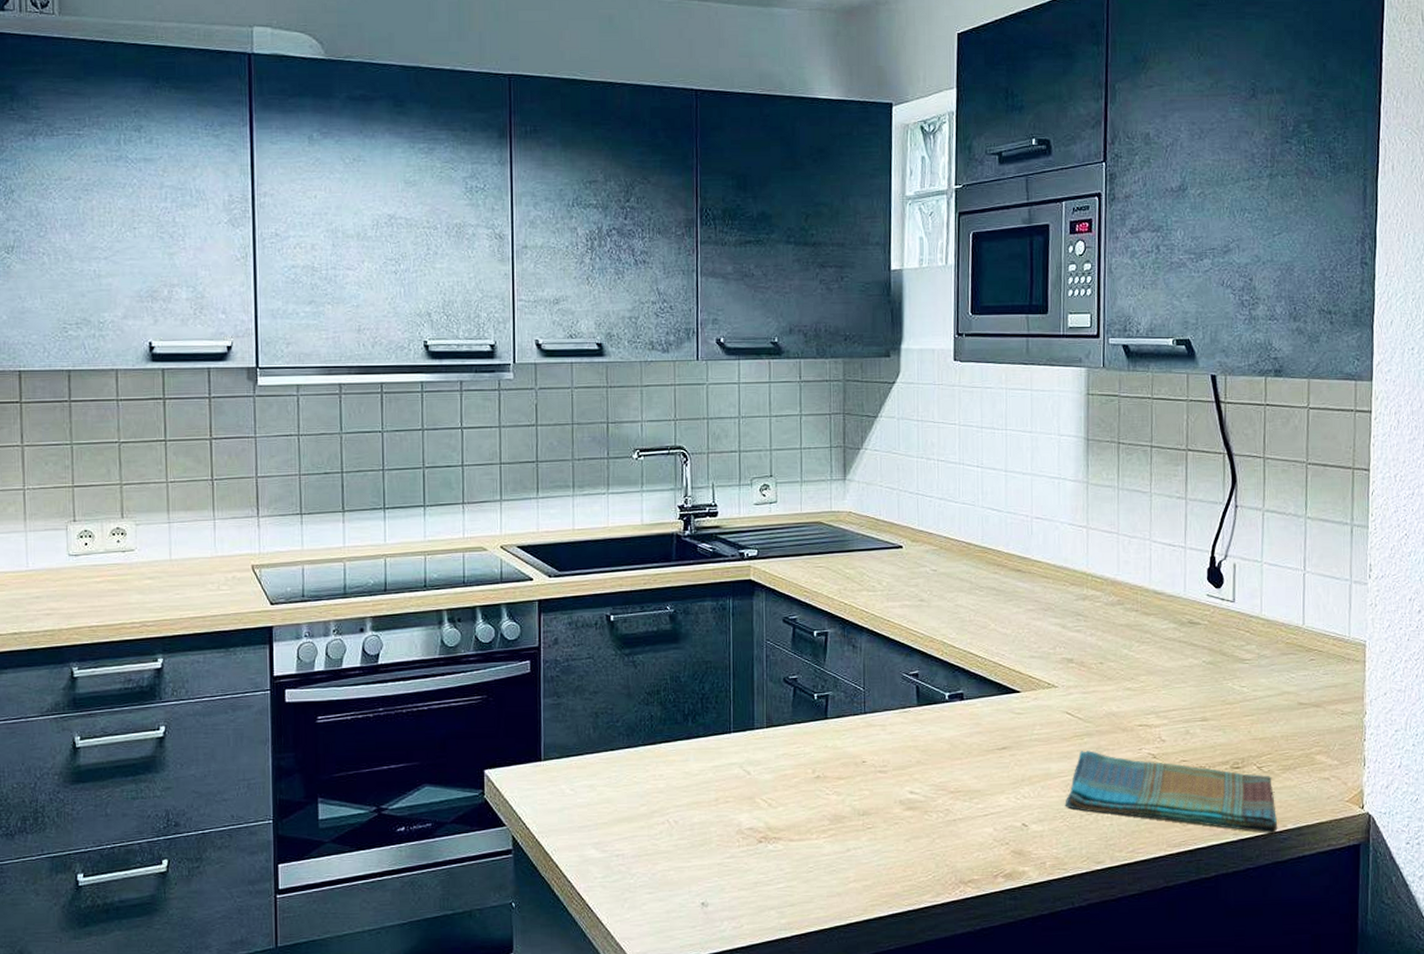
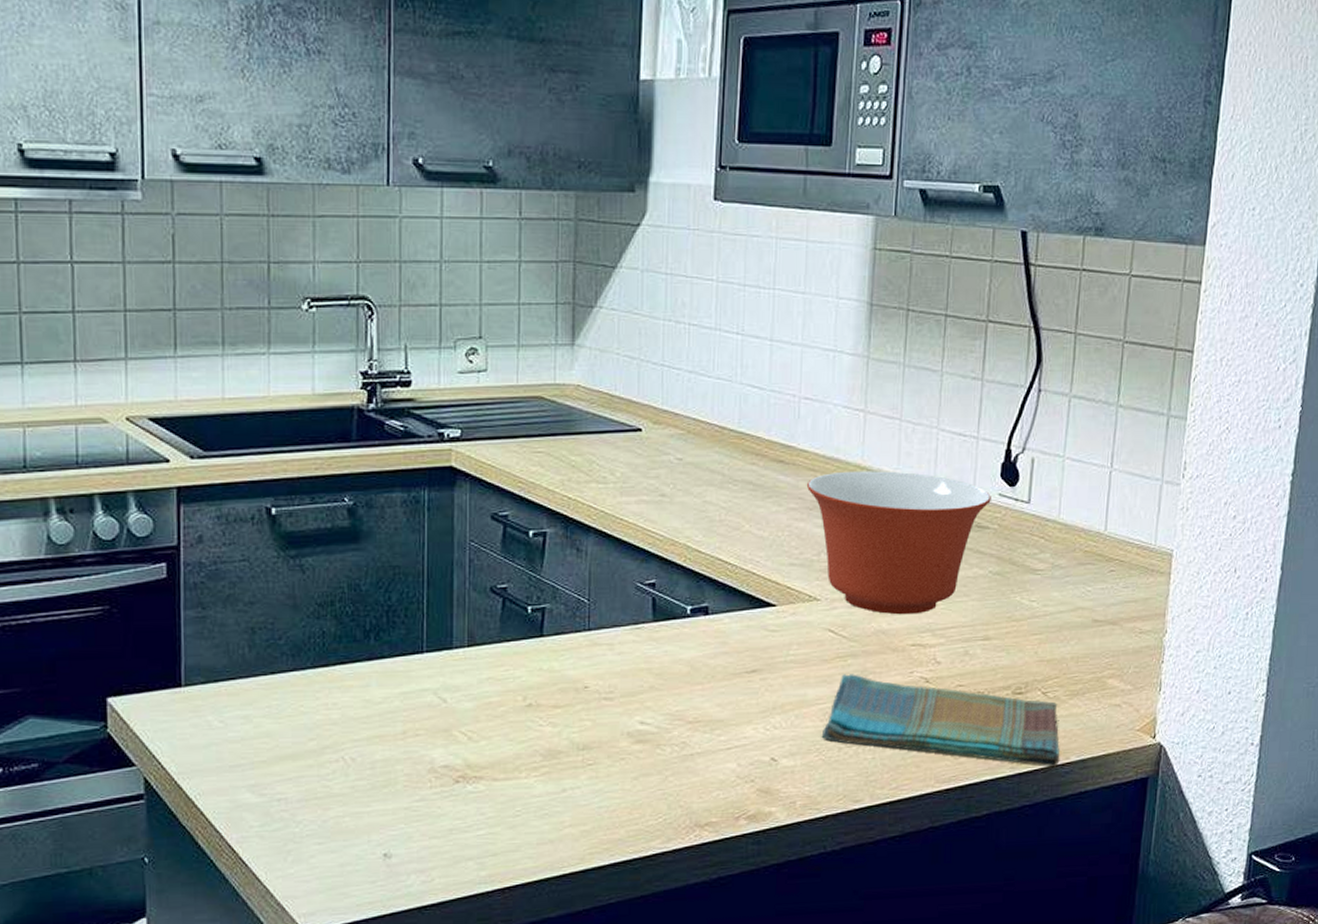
mixing bowl: none [1041,577,1200,699] -> present [806,471,991,615]

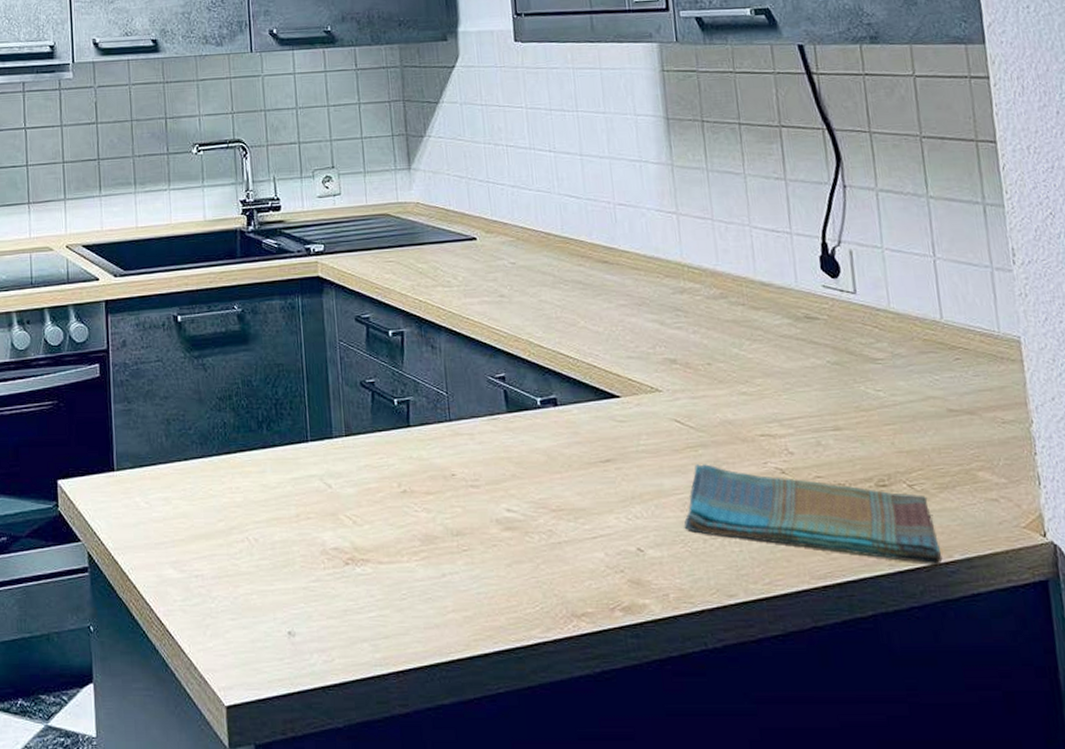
mixing bowl: present [806,471,991,615] -> none [632,267,816,405]

